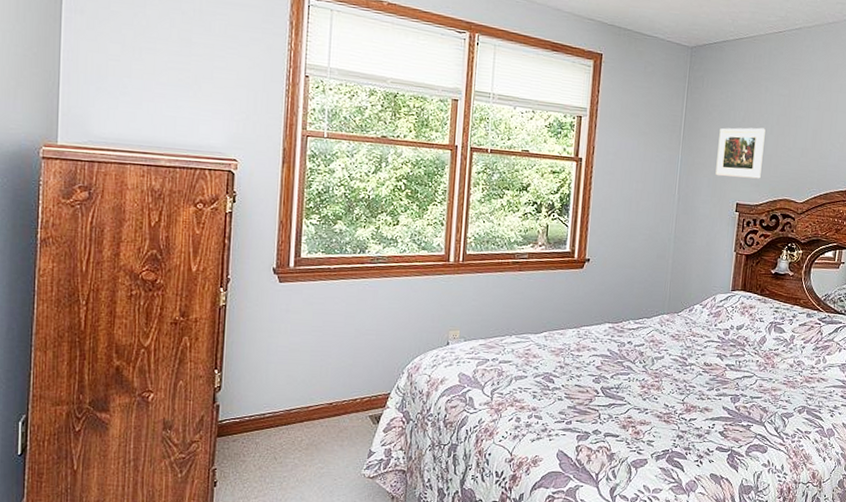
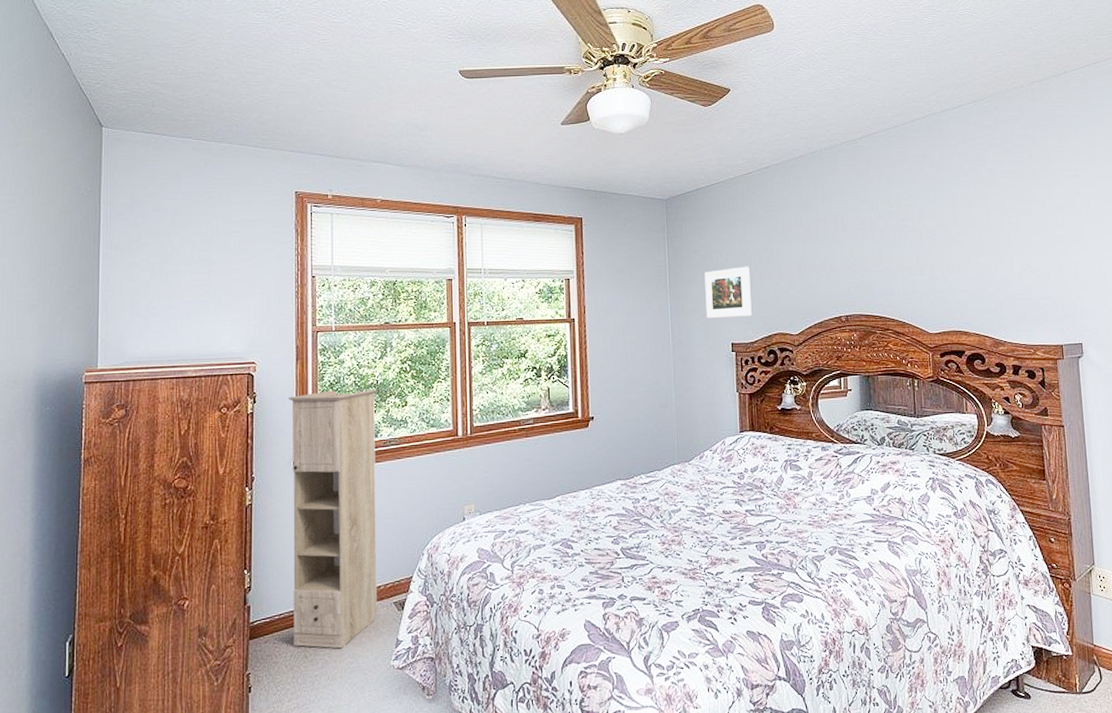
storage cabinet: none [263,199,368,454] -> present [288,390,377,649]

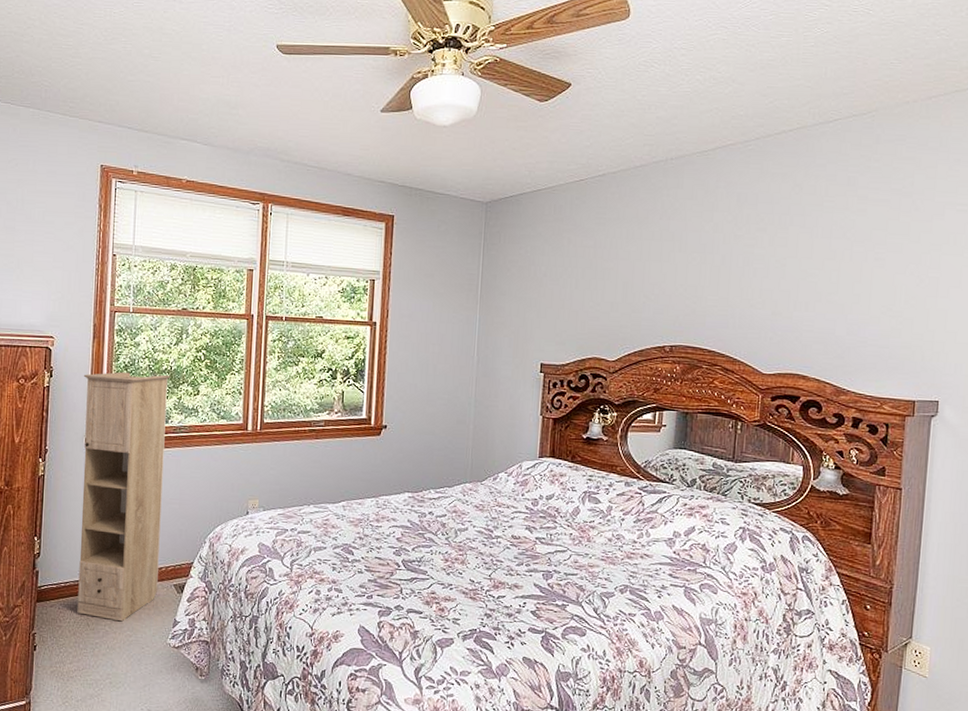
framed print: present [704,266,752,319] -> none [517,282,570,337]

